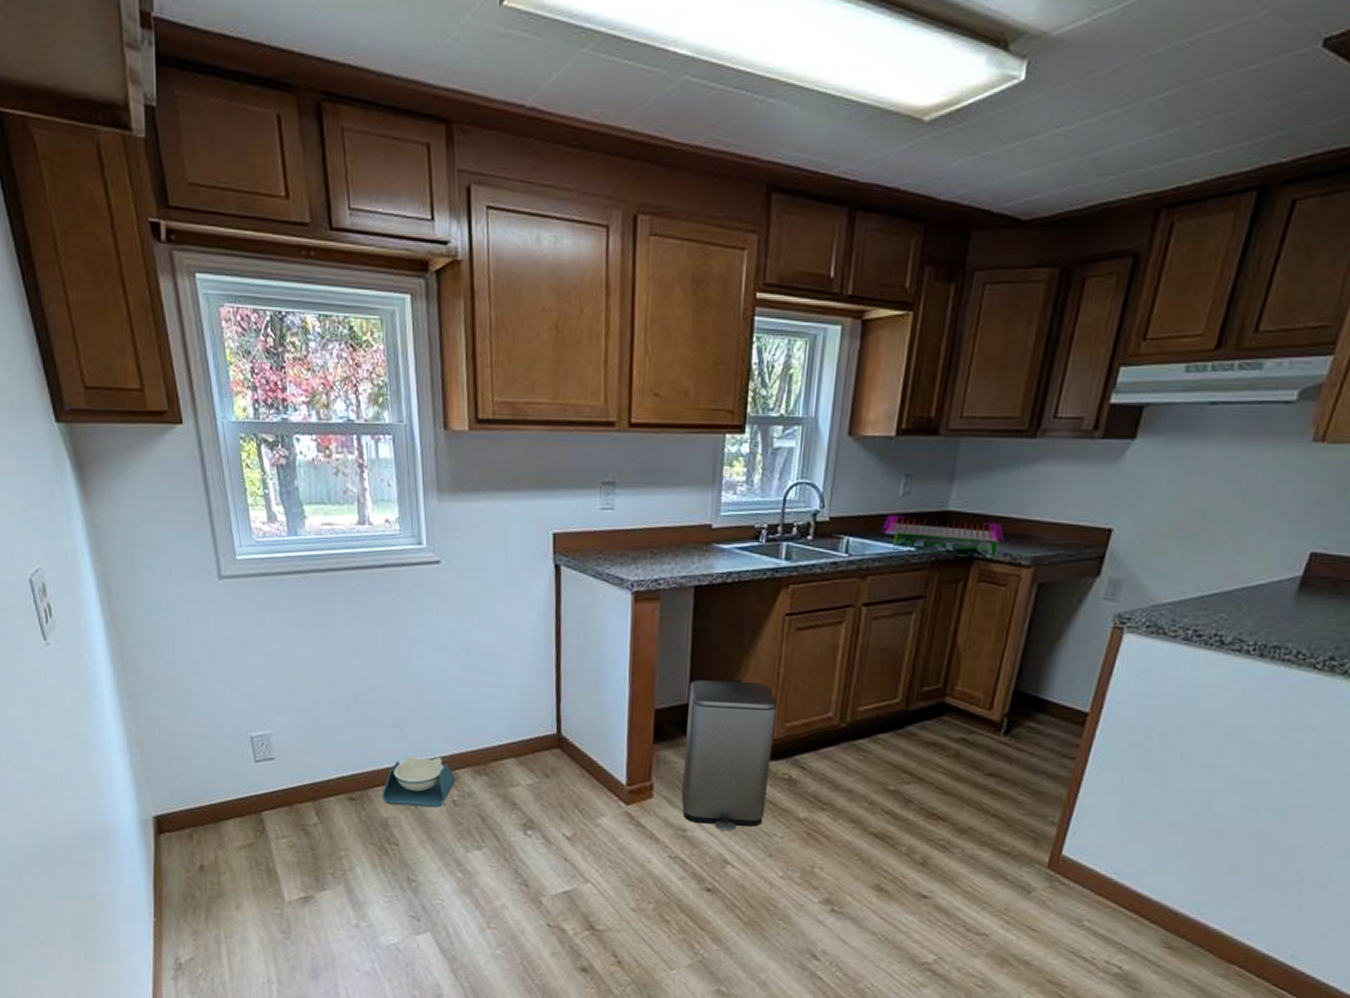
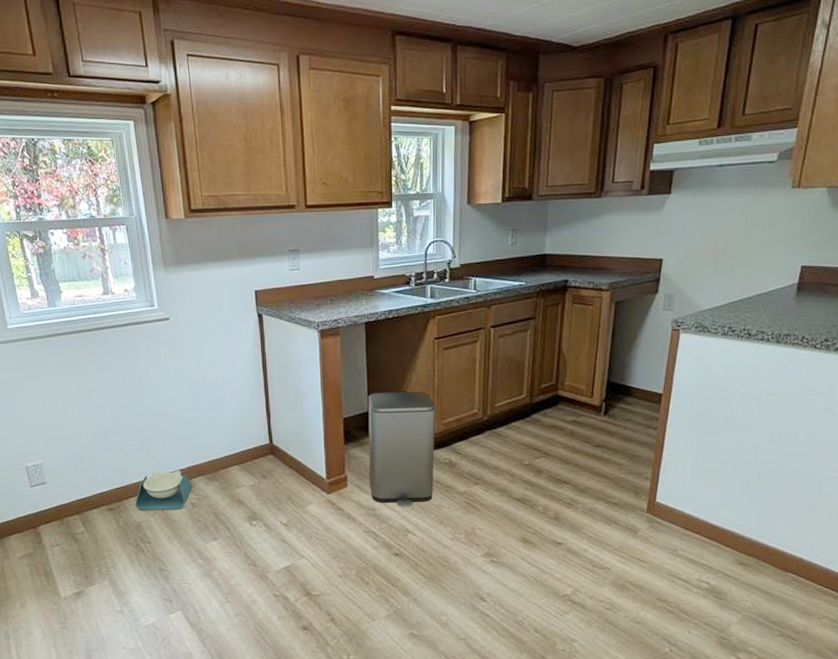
dish rack: present [881,514,1005,559] -> none [499,259,588,286]

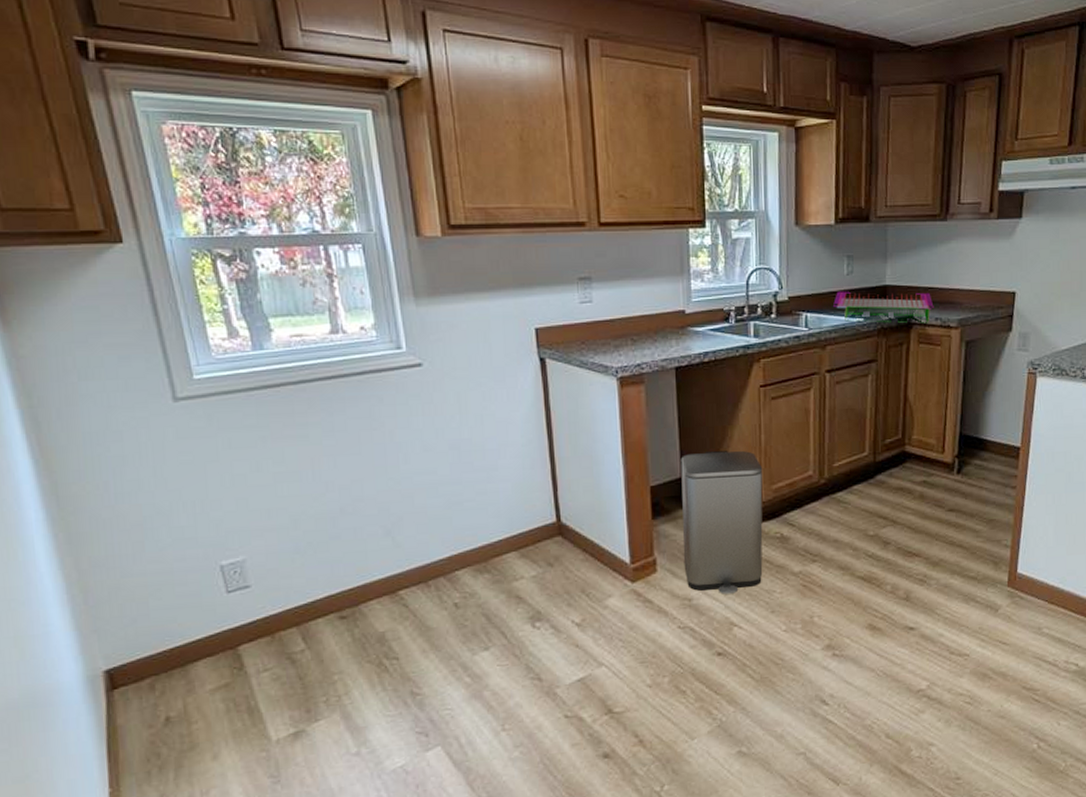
pet bowl: present [135,470,193,510] -> none [377,561,456,617]
dish rack: none [499,259,588,286] -> present [833,291,934,323]

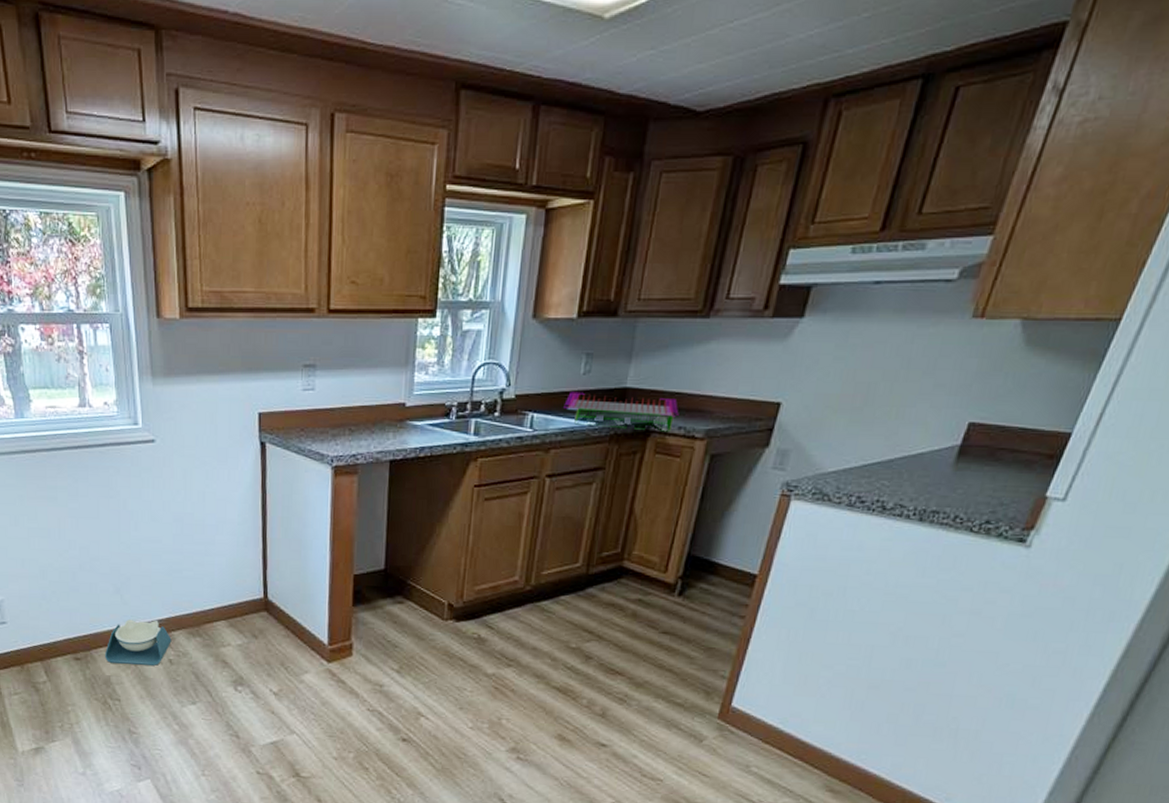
pet bowl: none [377,561,456,617] -> present [105,619,172,666]
pedal bin: present [680,451,763,594] -> none [378,547,468,686]

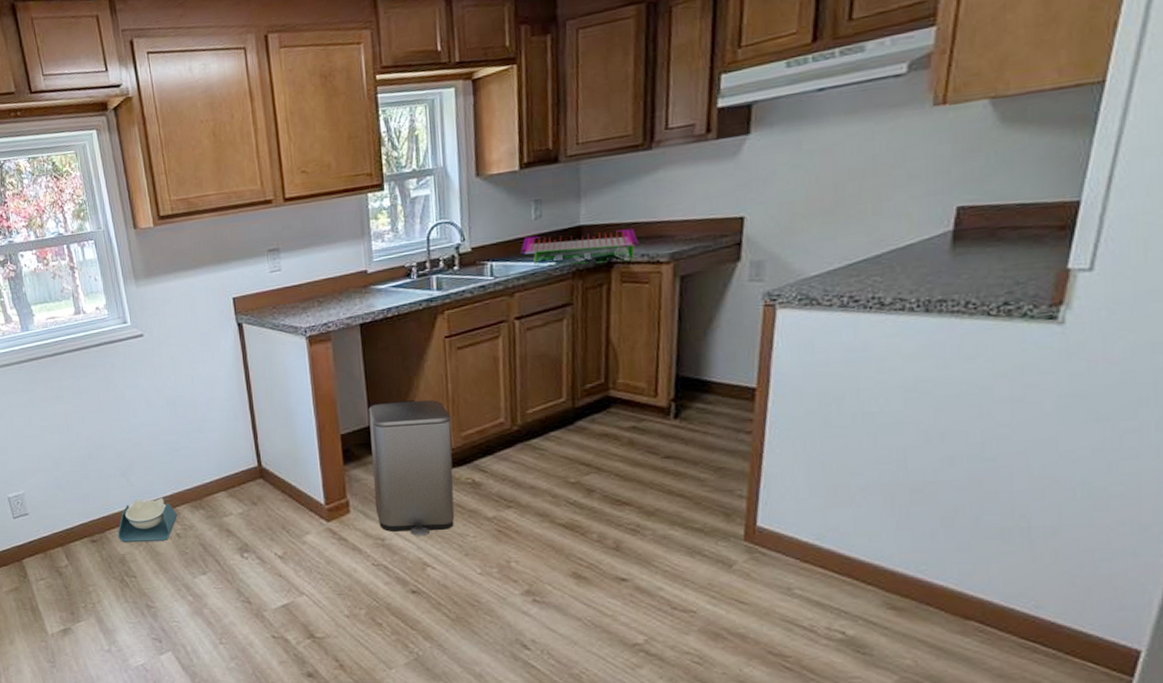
pedal bin: none [378,547,468,686] -> present [368,400,455,536]

